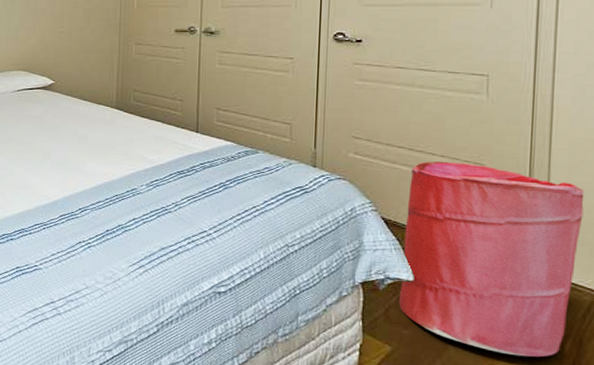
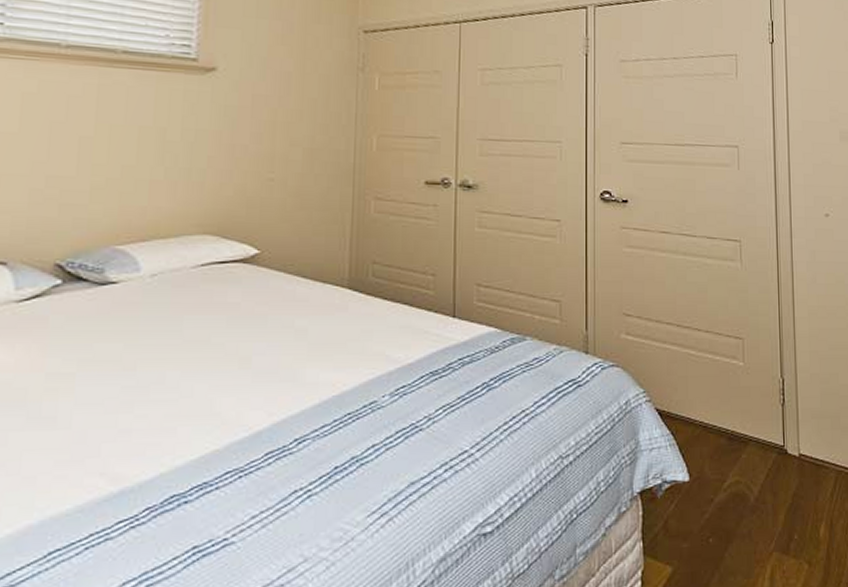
laundry hamper: present [398,161,585,358] -> none [676,338,824,552]

